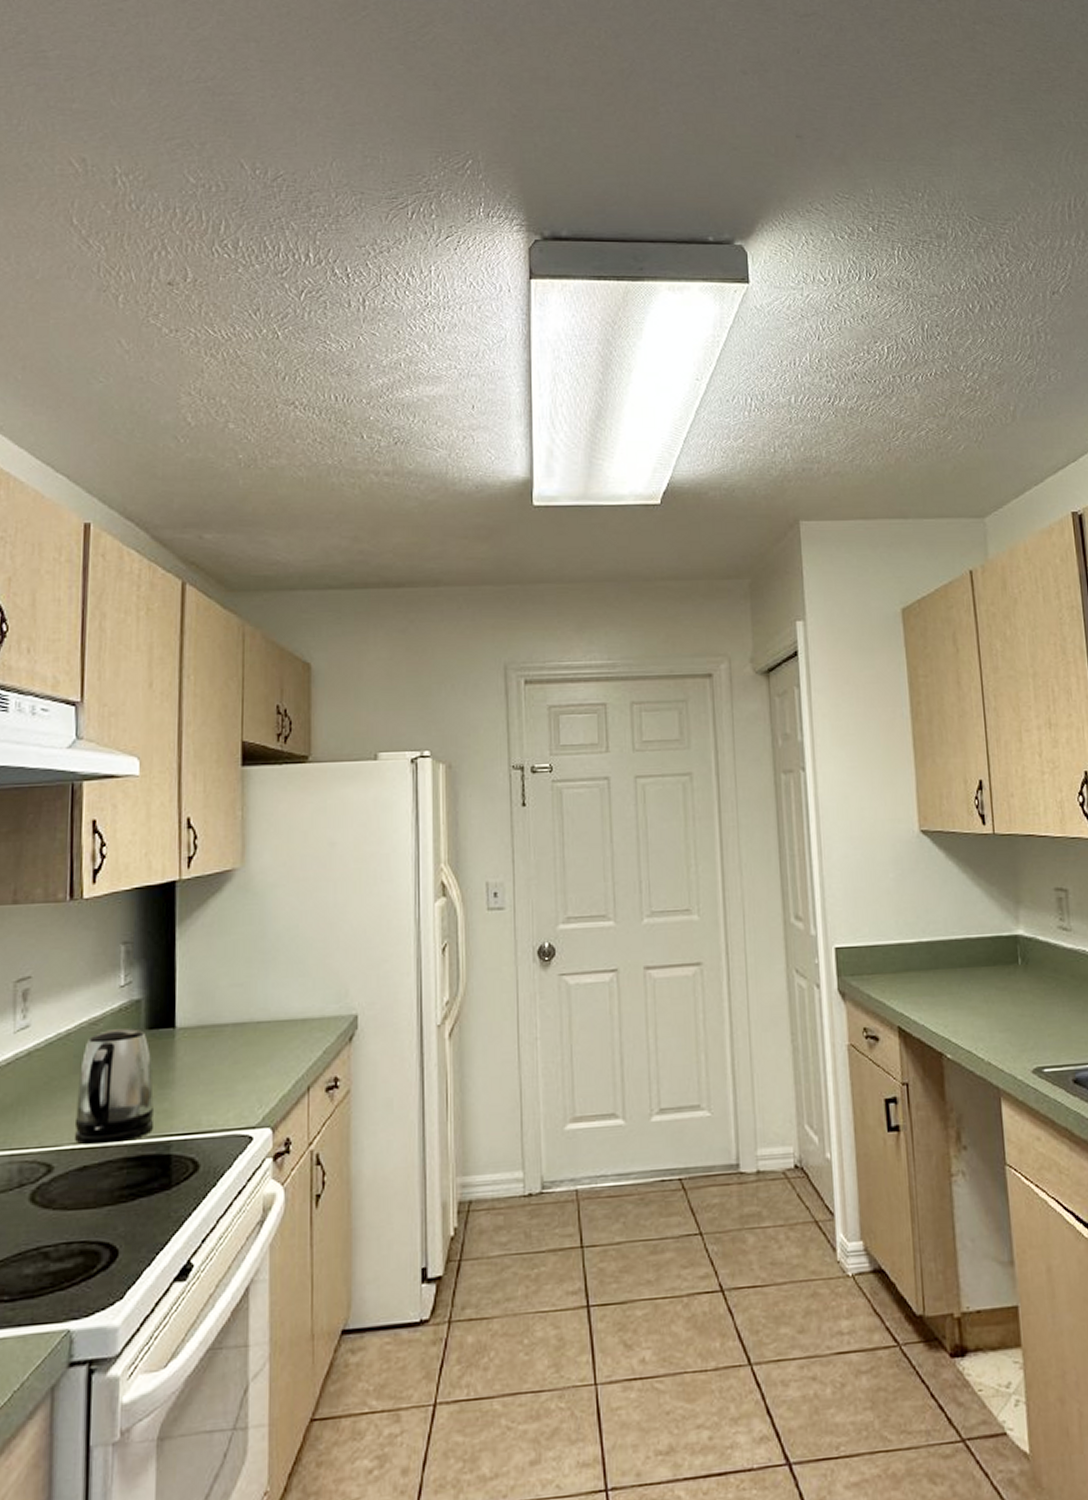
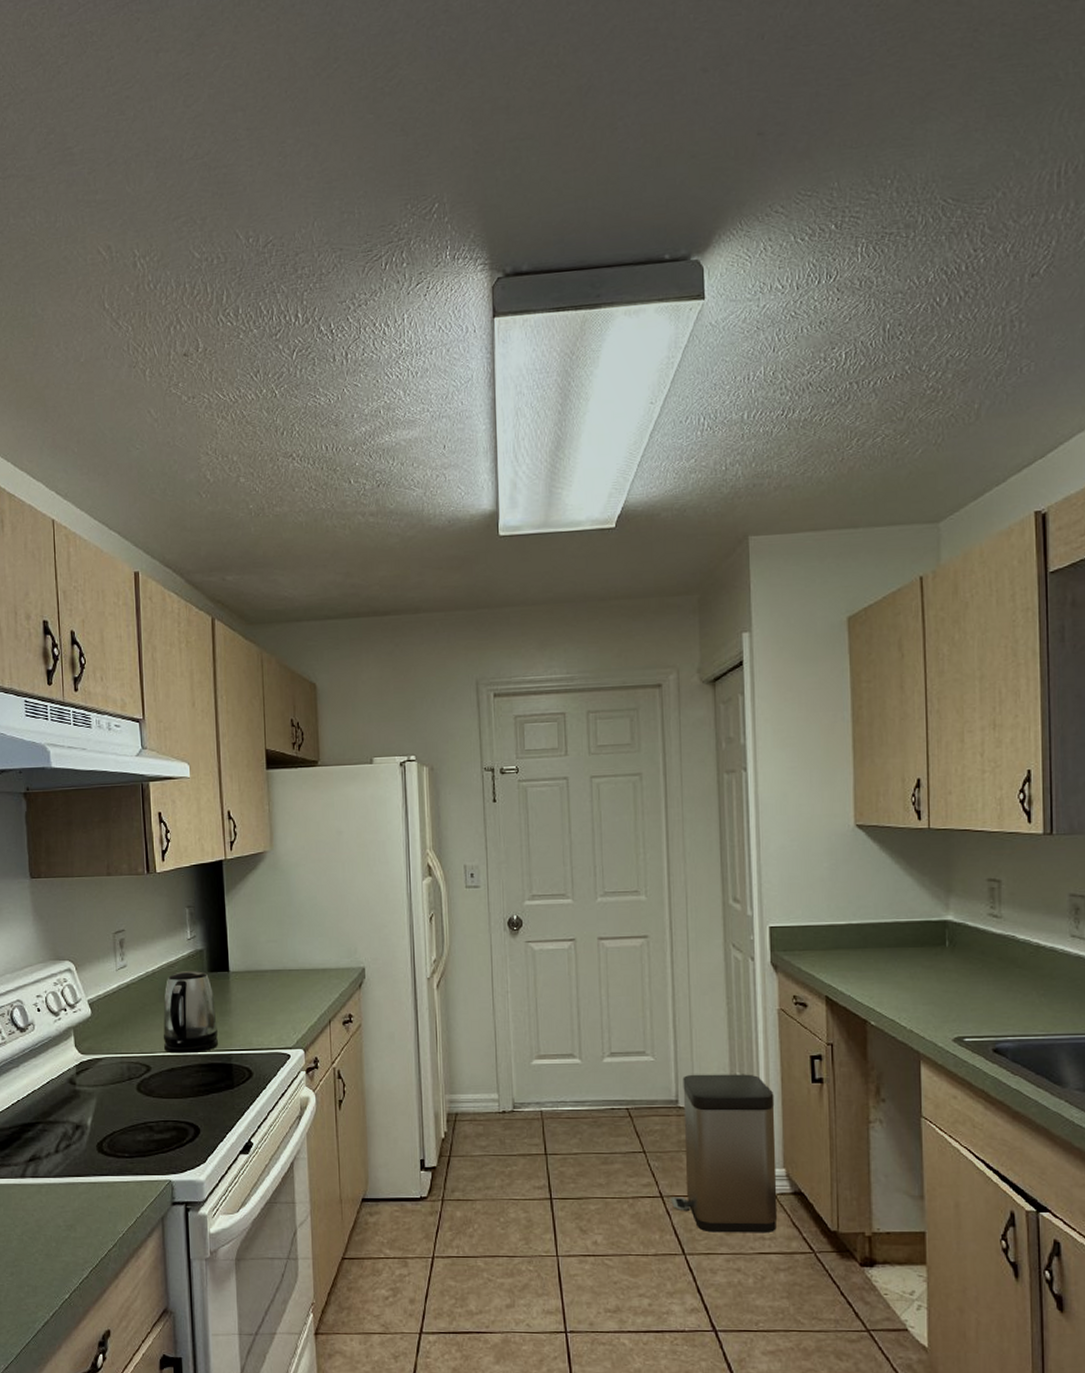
pedal bin: none [733,1125,857,1332] -> present [671,1074,778,1233]

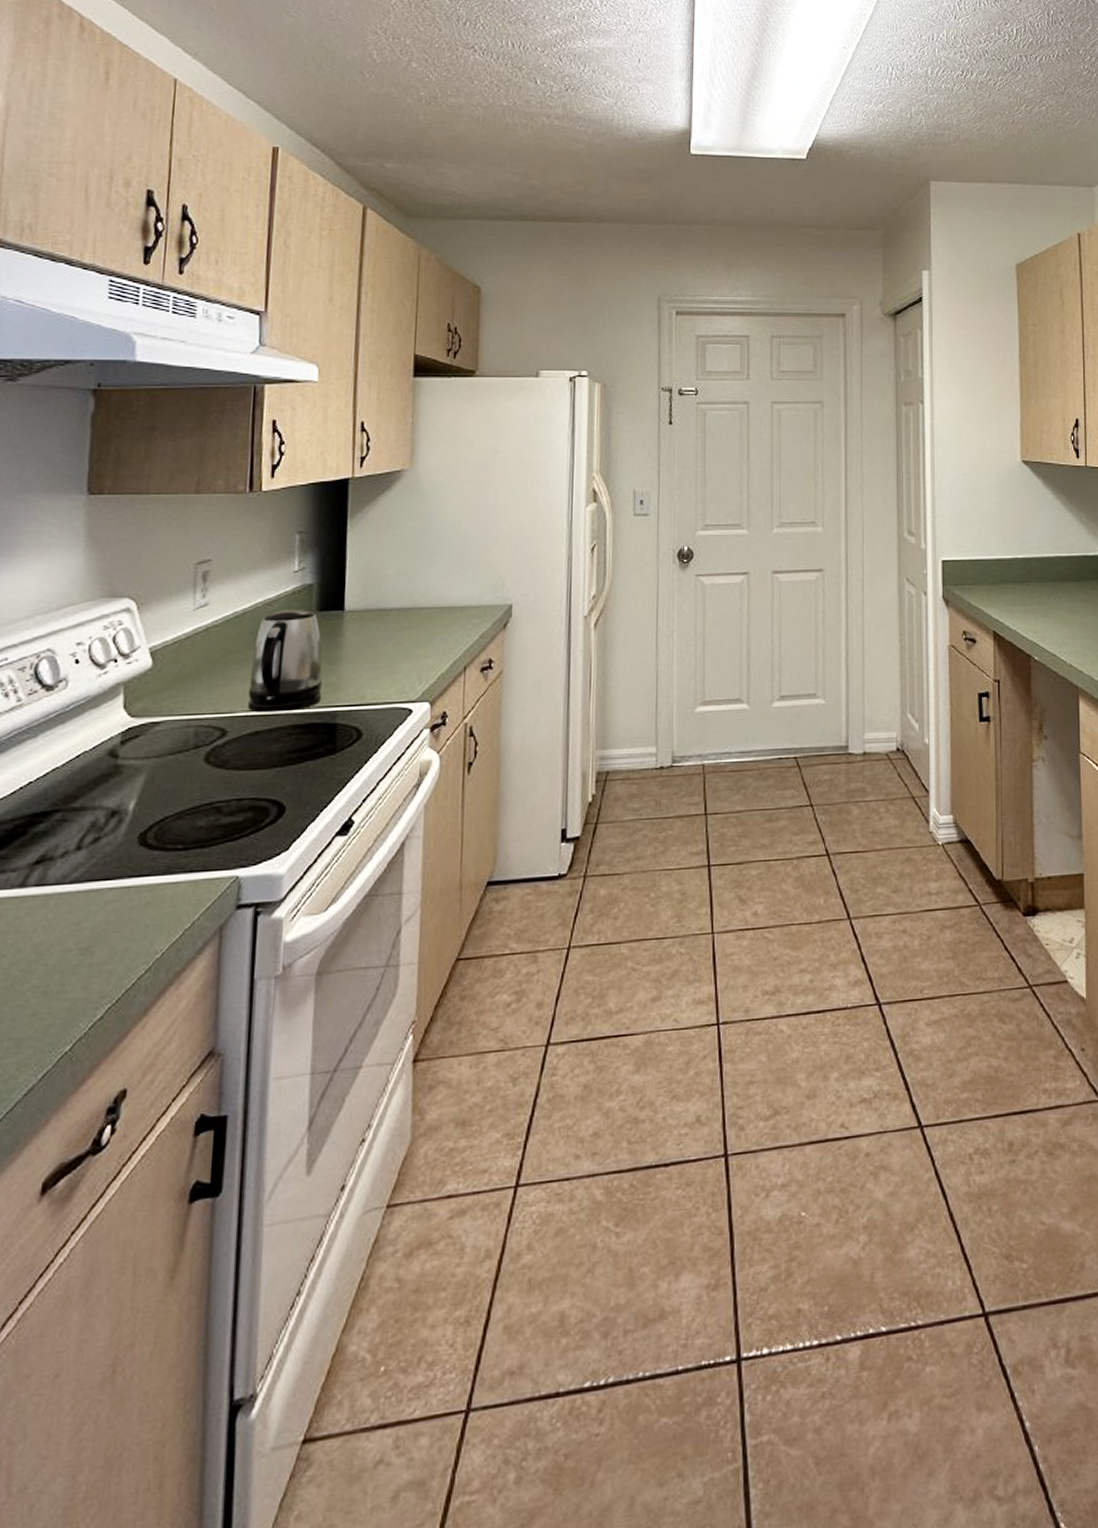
pedal bin: present [671,1074,778,1233] -> none [837,714,944,892]

